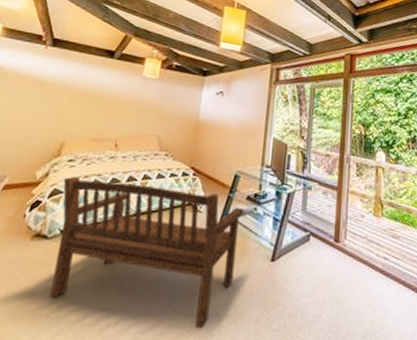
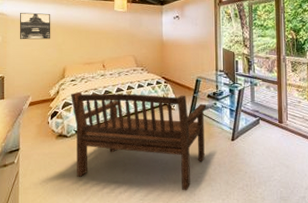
wall art: none [10,65,59,103] -> present [20,12,51,40]

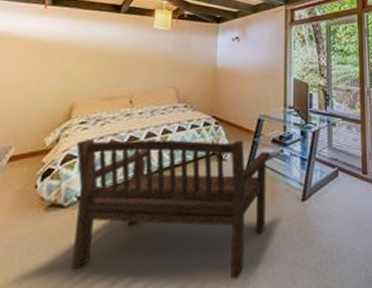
wall art: present [20,12,51,40] -> none [9,28,62,66]

